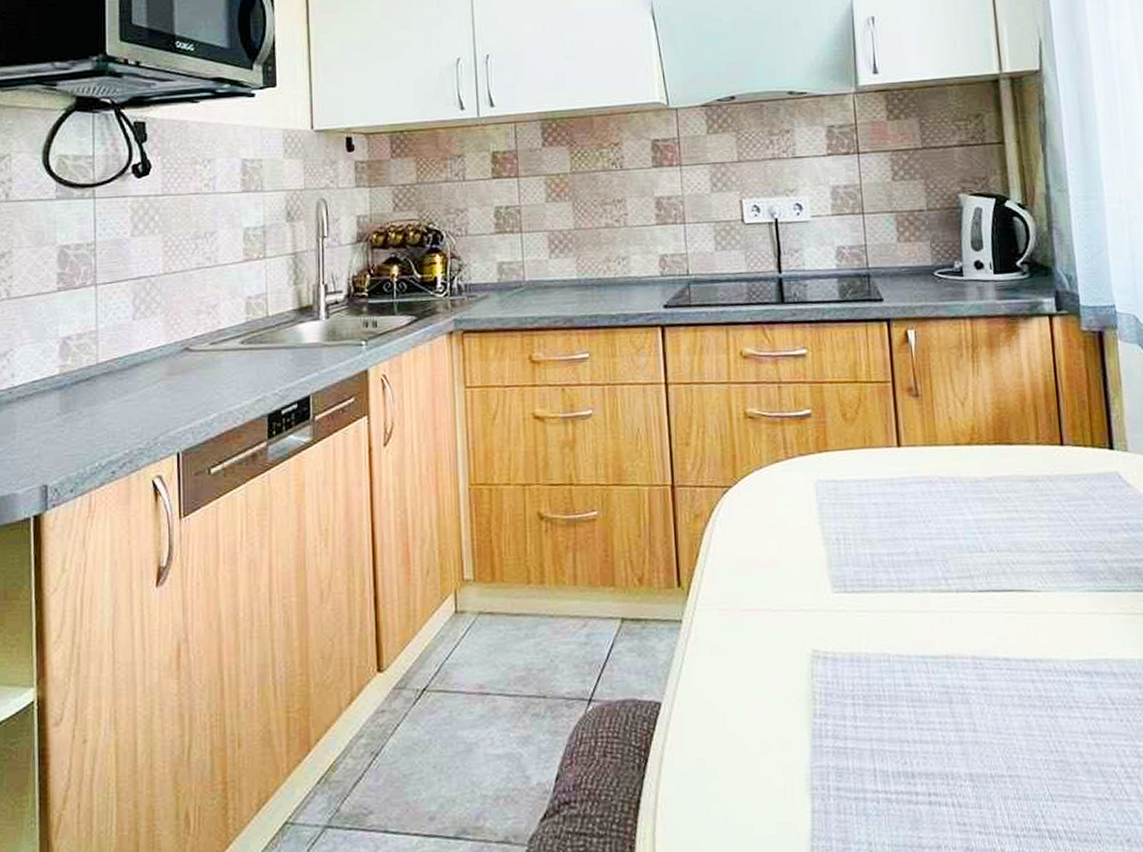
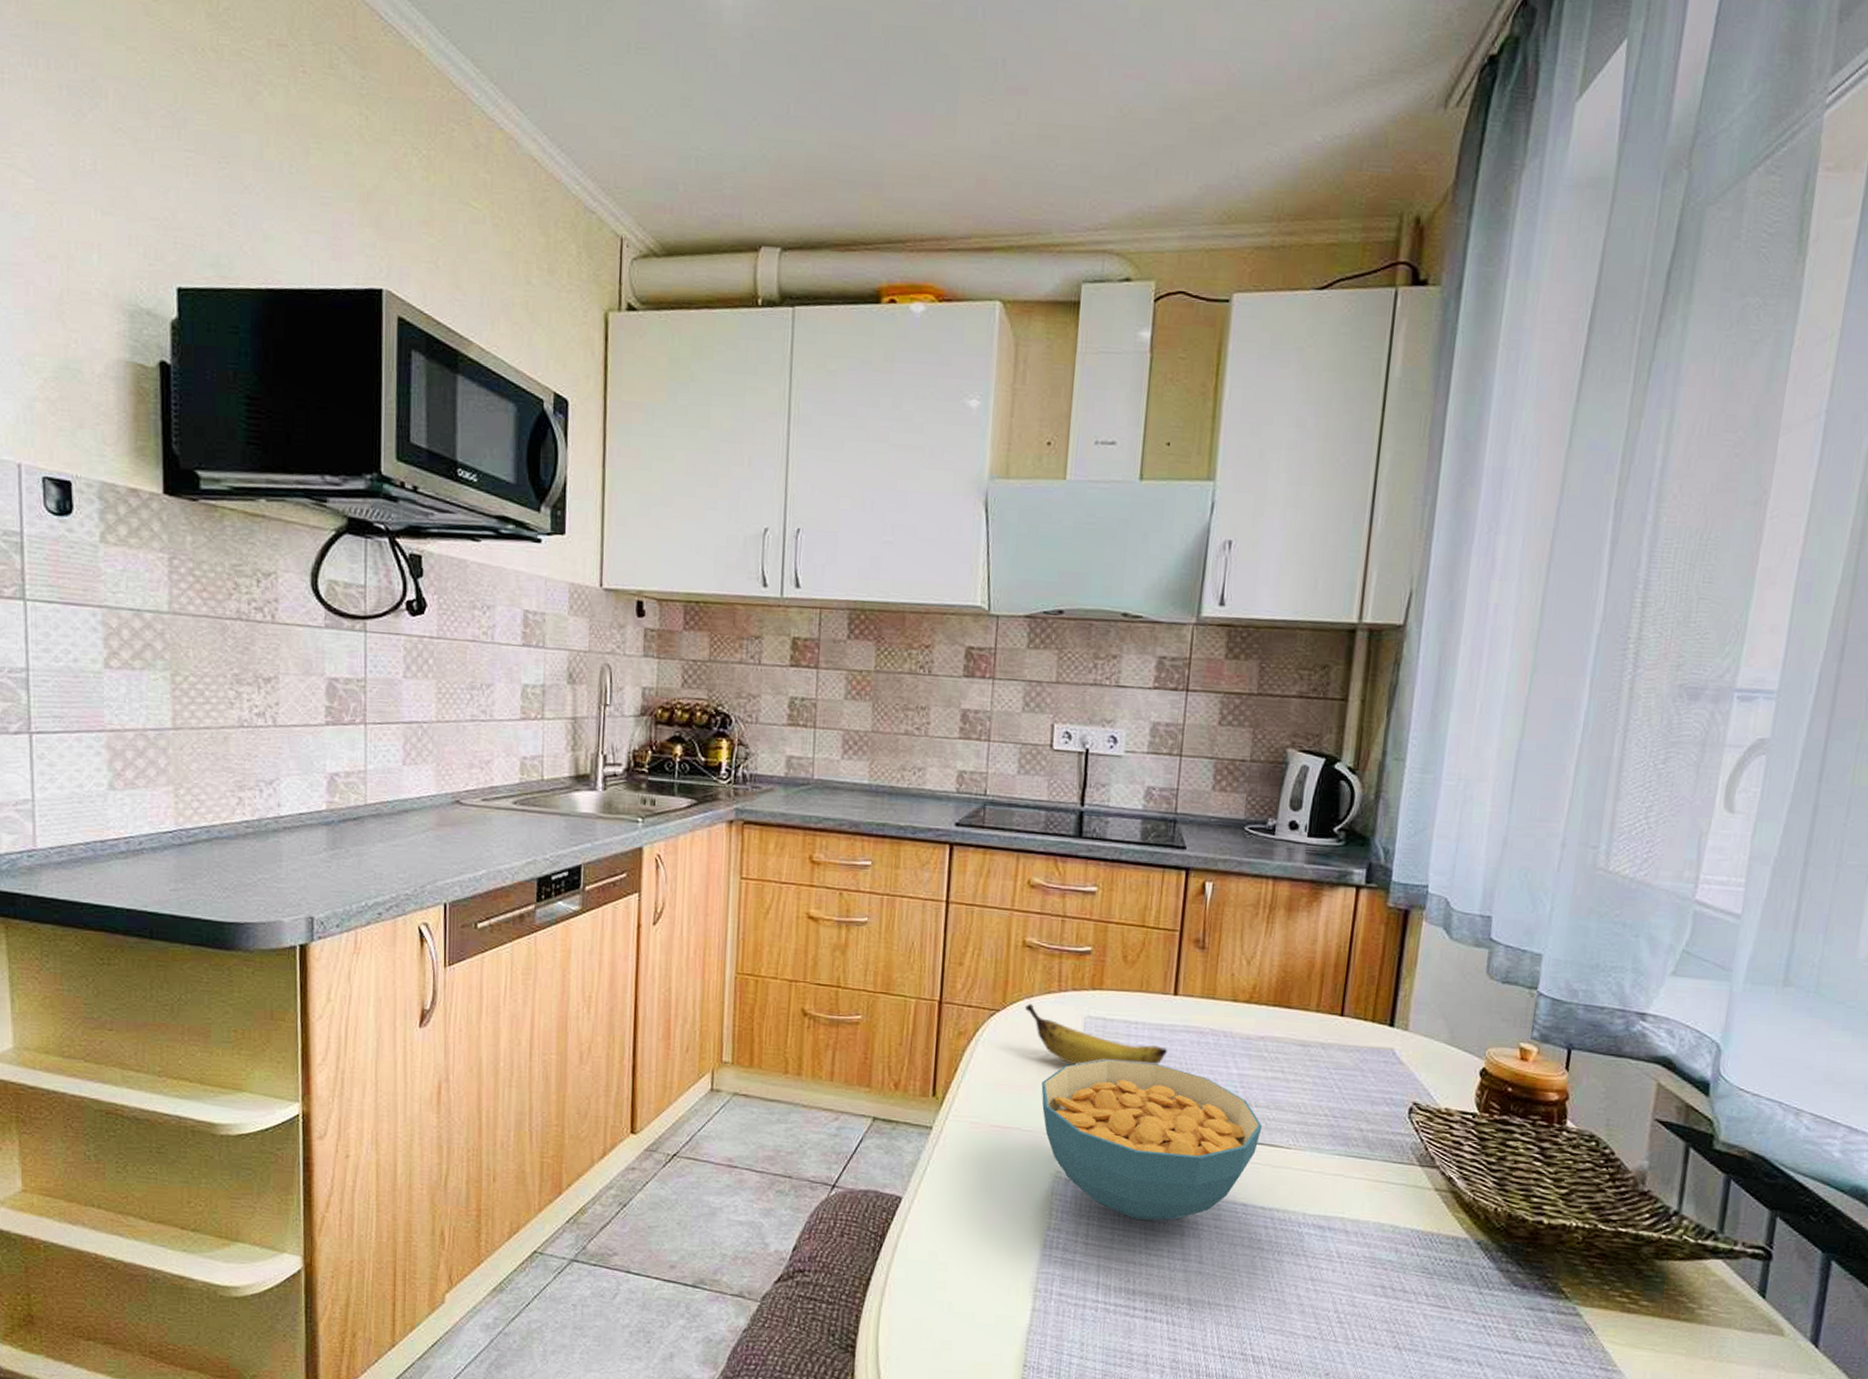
banana: none [755,475,902,533] -> present [1024,1003,1168,1065]
cereal bowl: none [784,520,1009,692] -> present [1041,1059,1263,1221]

